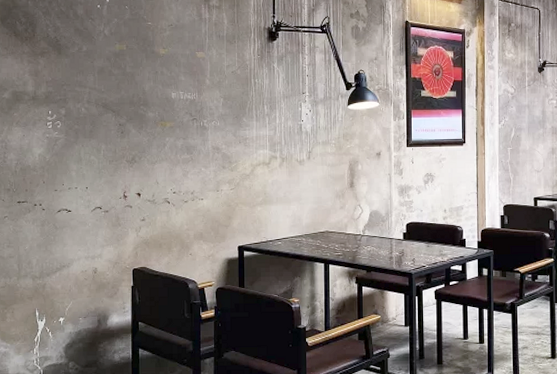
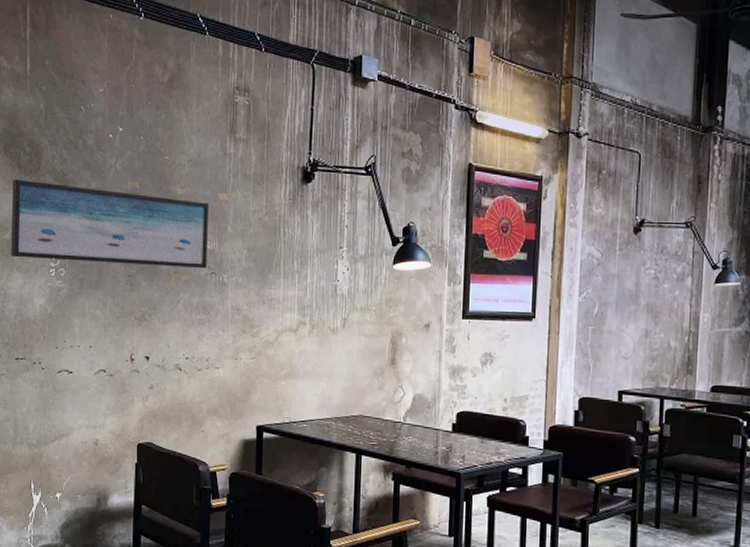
wall art: none [9,46,189,116] -> present [10,179,208,269]

